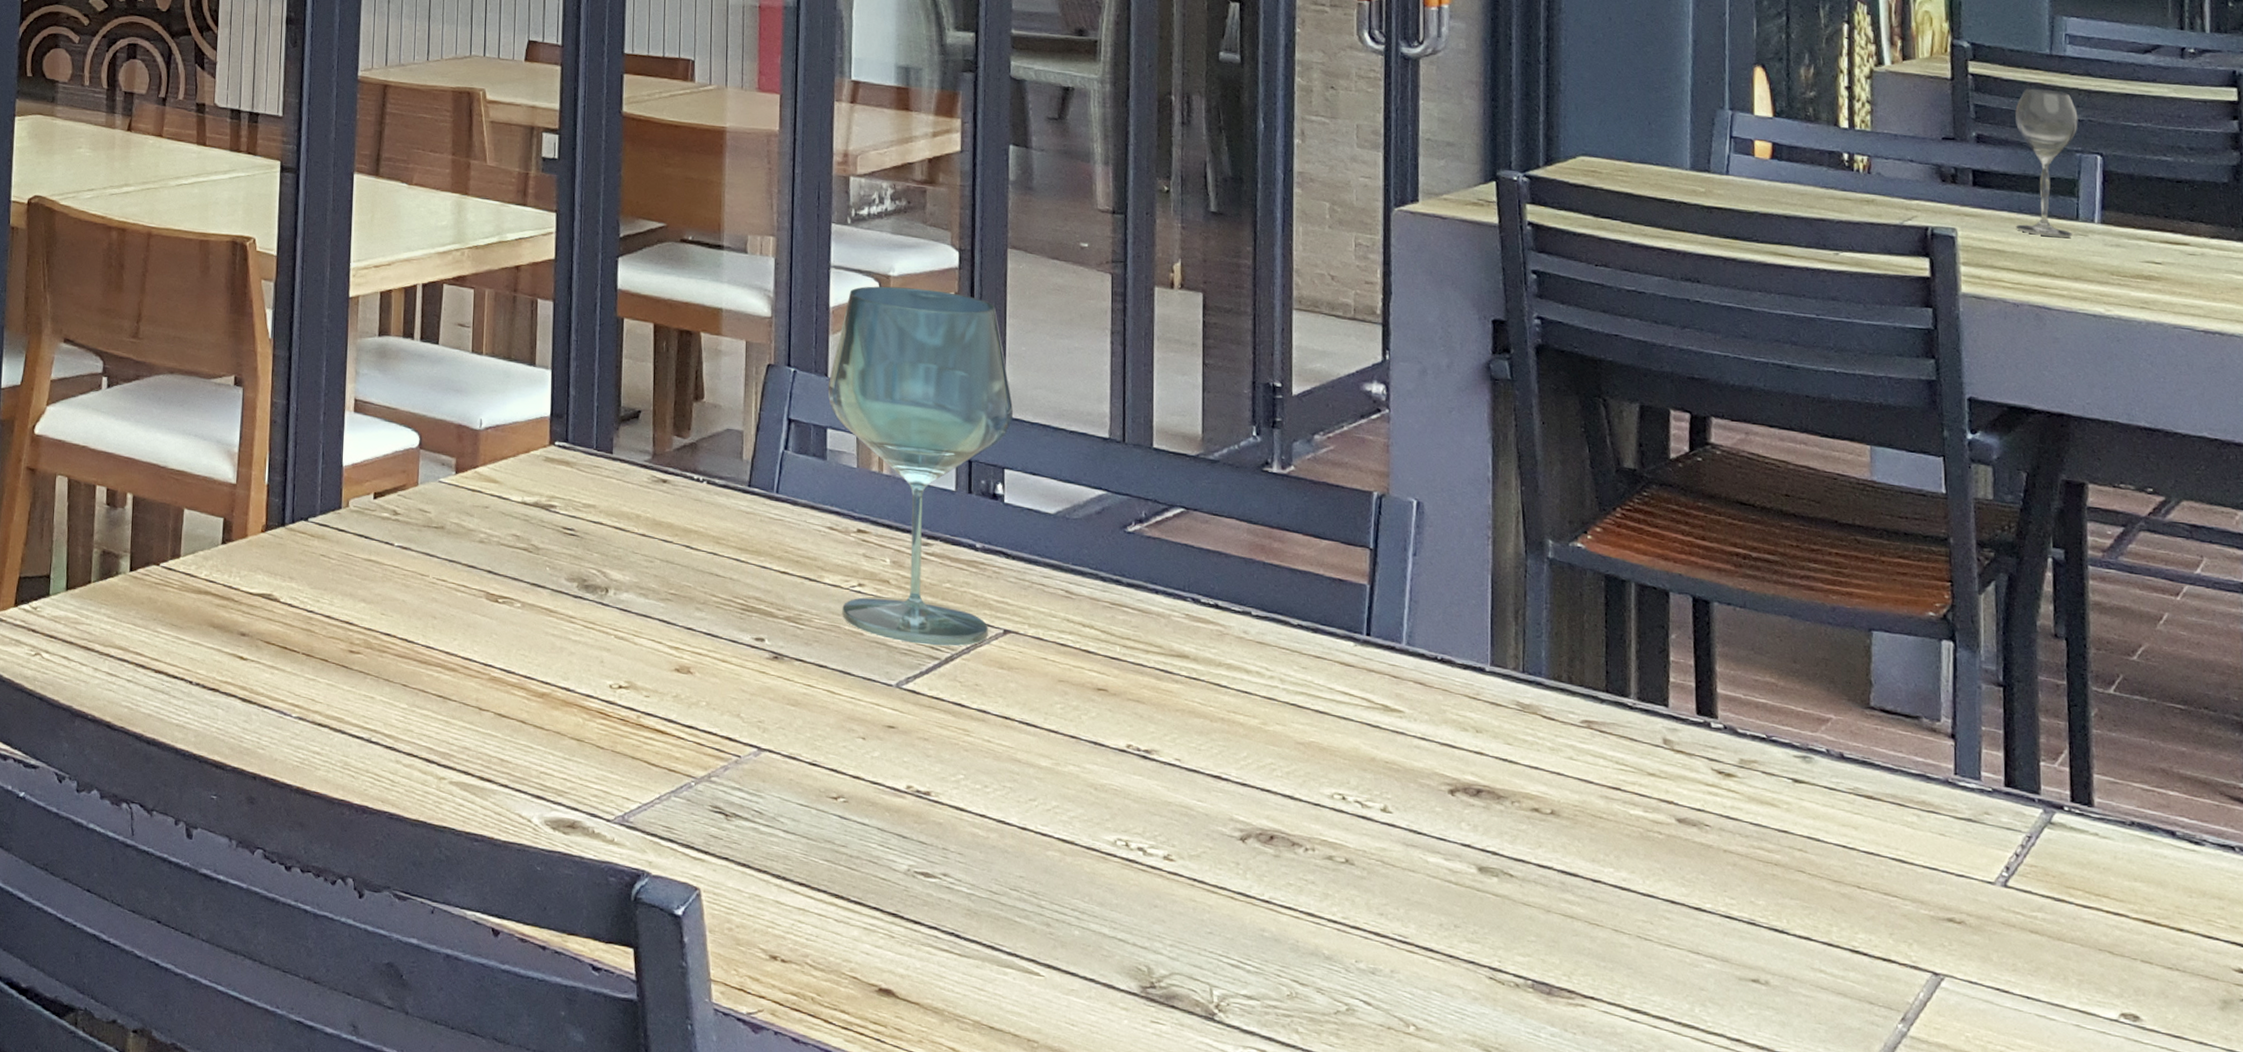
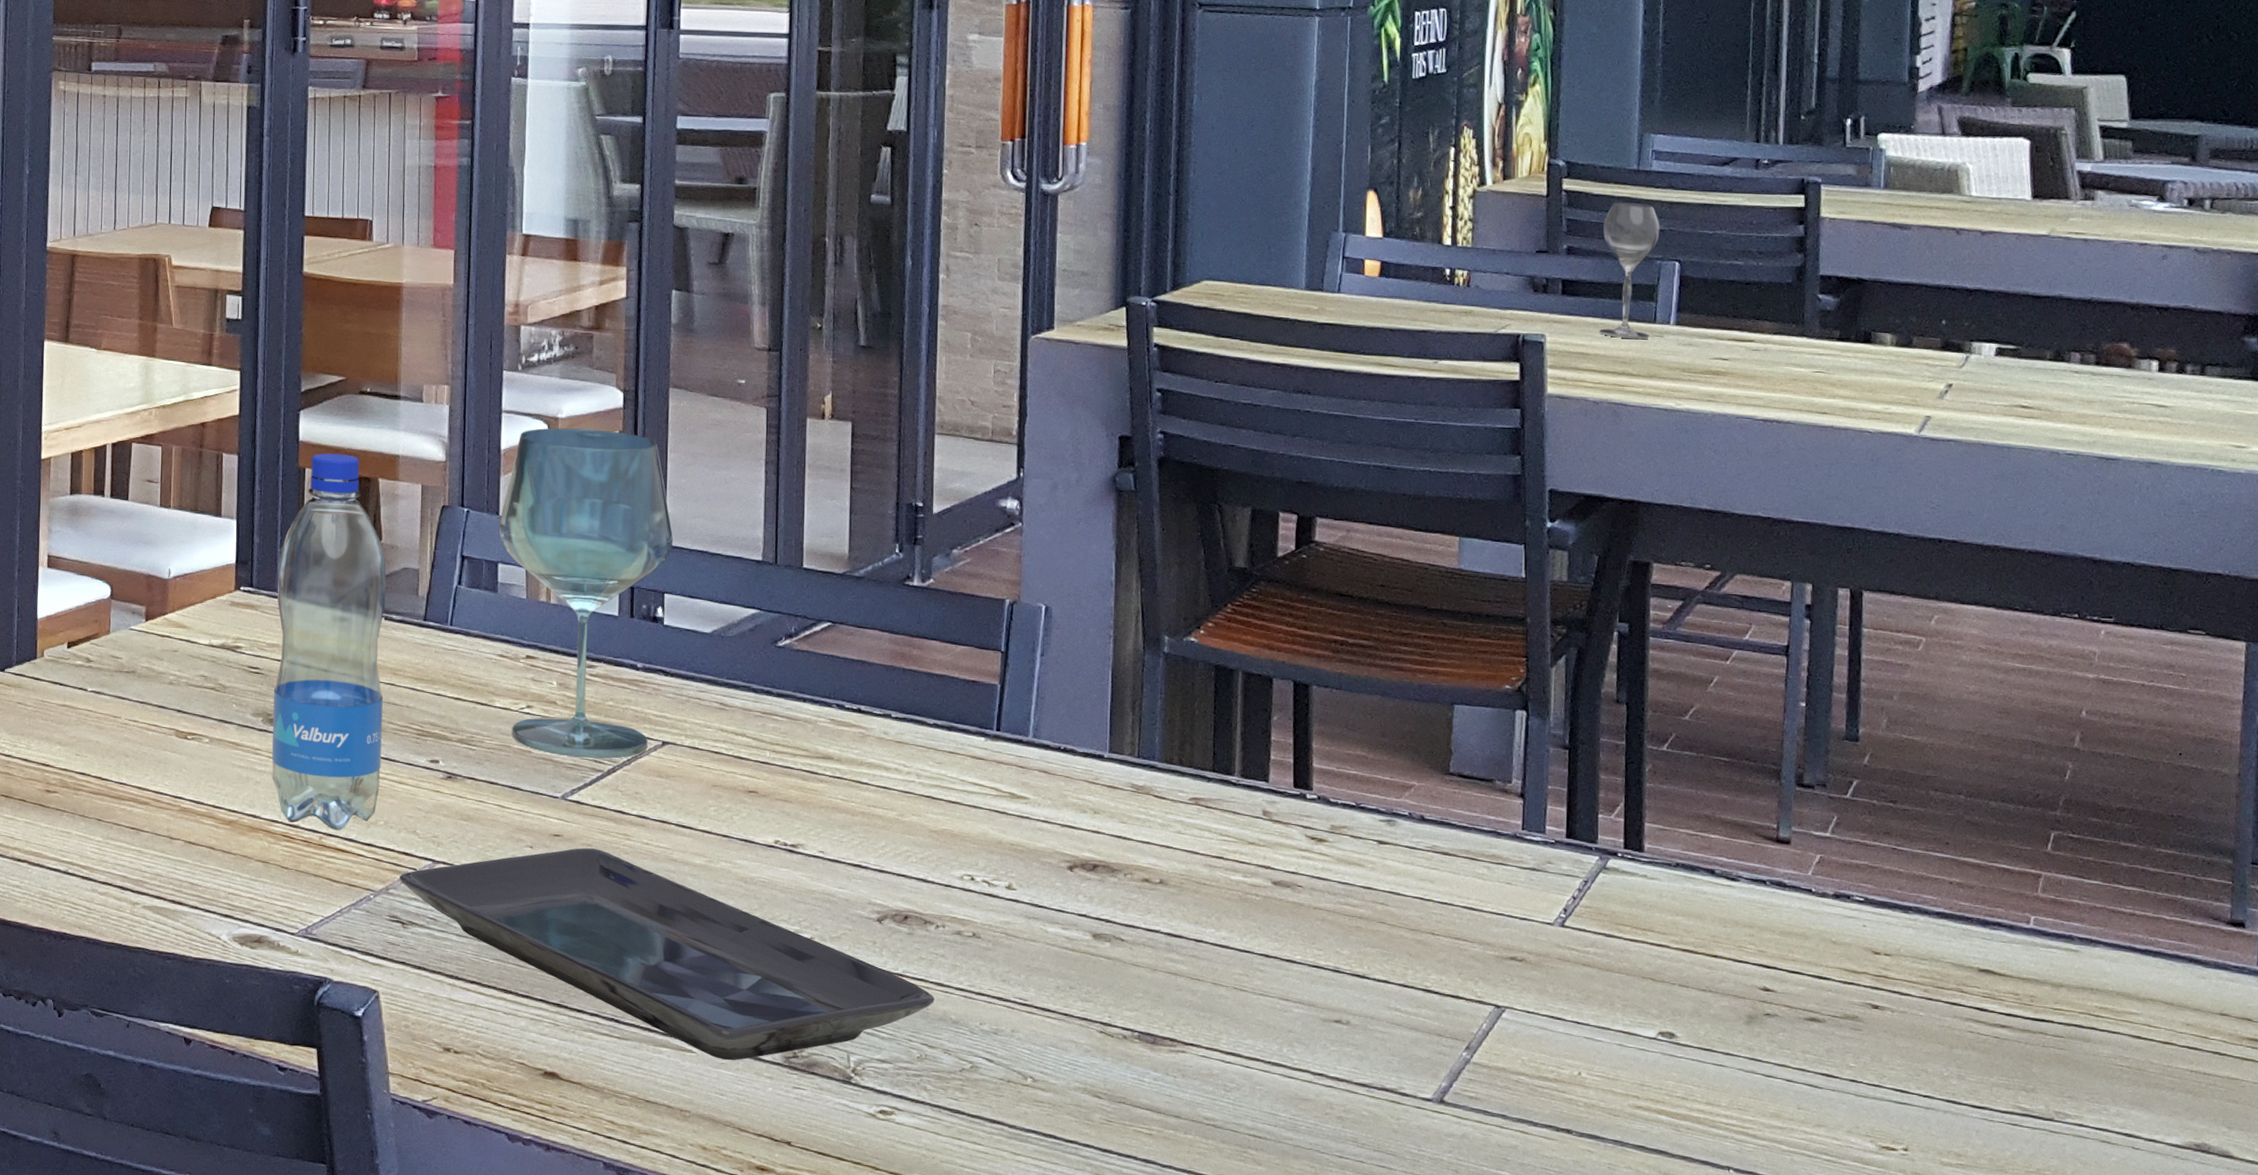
bottle: none [586,303,708,710] -> present [271,453,386,830]
tray: none [723,742,1305,988] -> present [400,847,934,1061]

